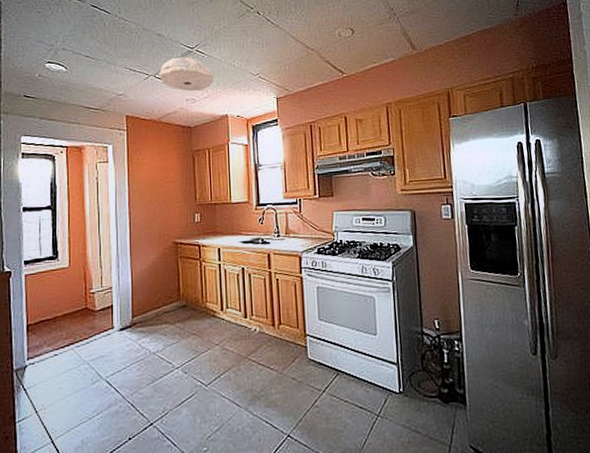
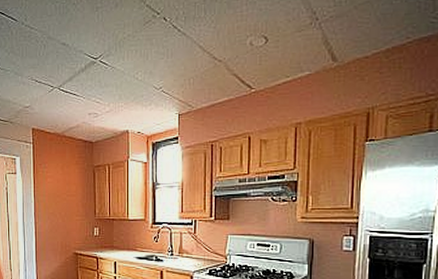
ceiling light: present [159,57,214,92] -> none [63,68,116,106]

